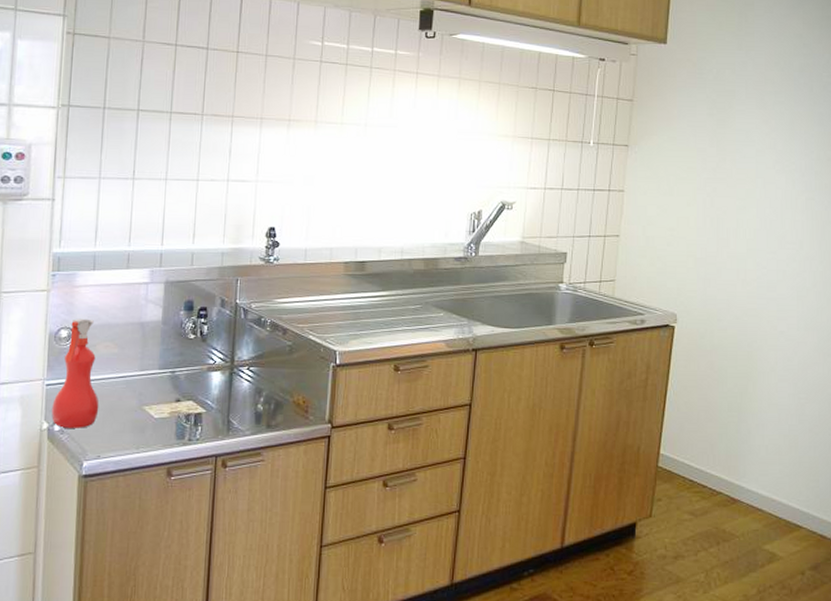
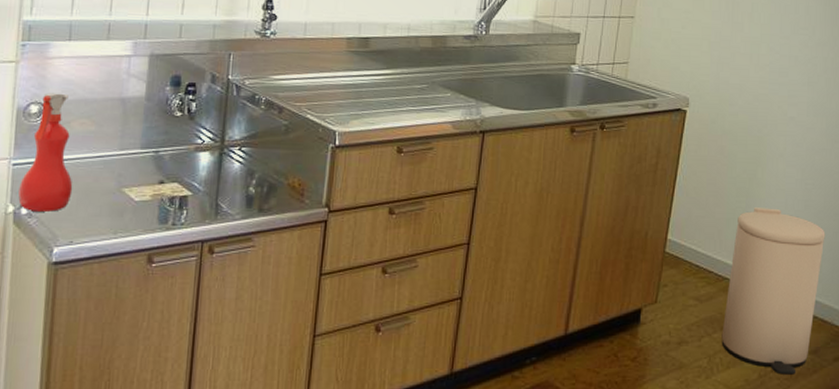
pedal bin: none [718,422,821,591] -> present [721,207,826,375]

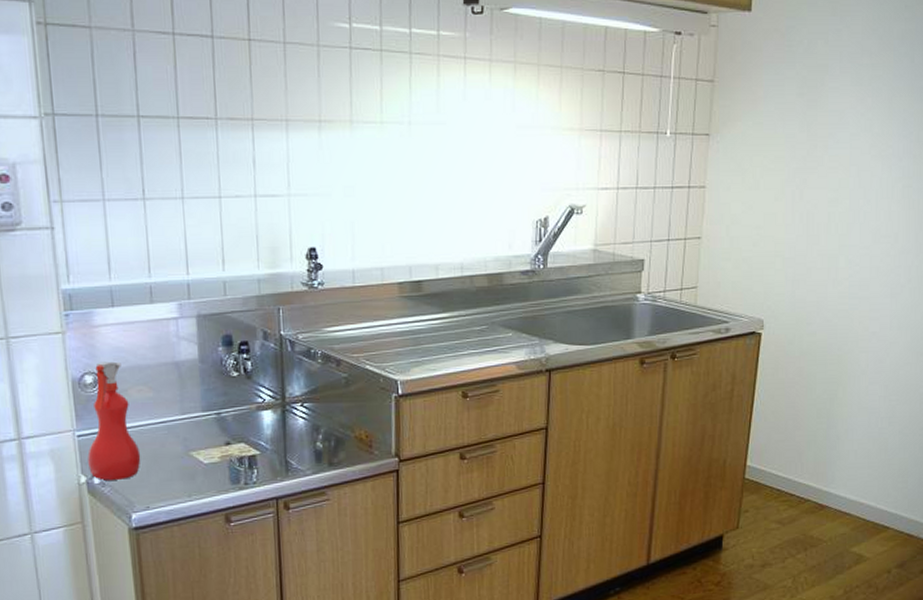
pedal bin: present [721,207,826,375] -> none [805,427,911,590]

